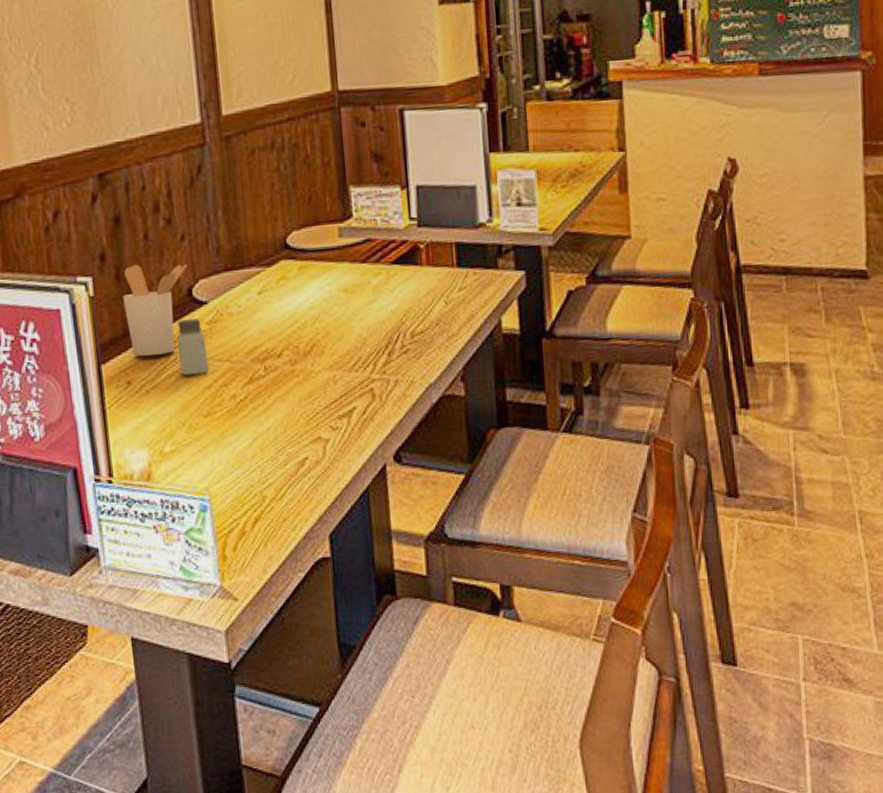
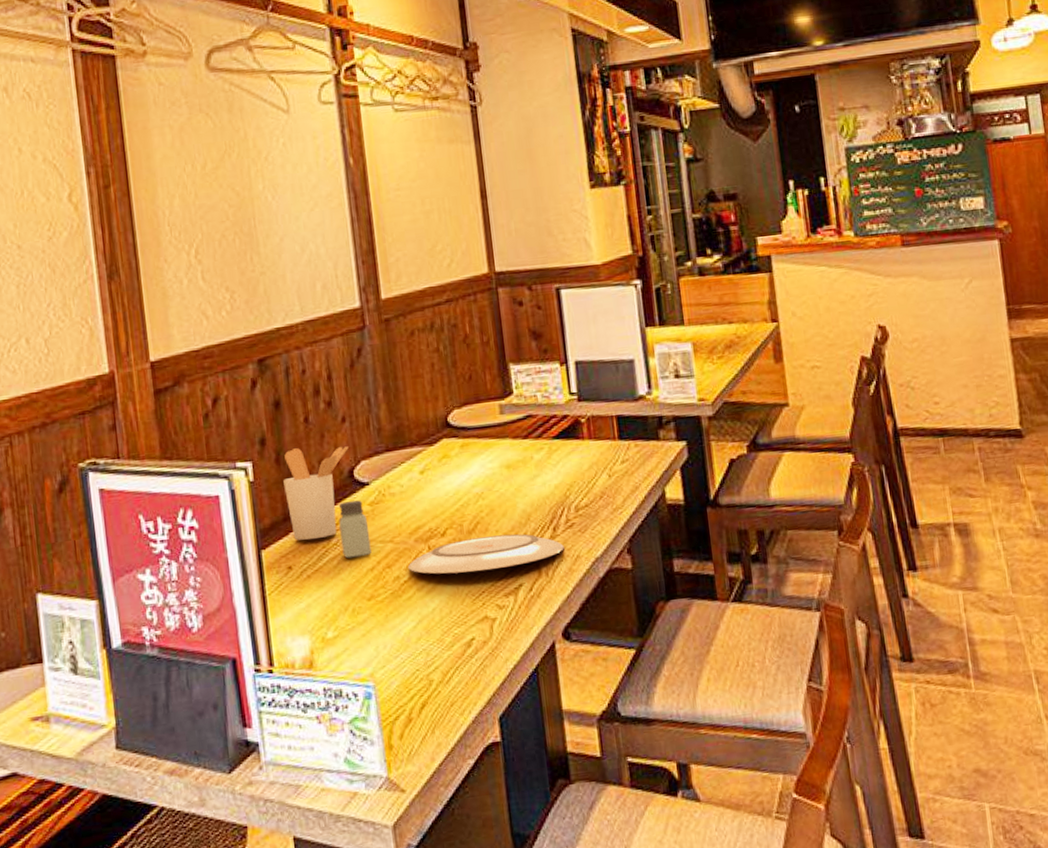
plate: none [244,357,399,395] -> present [407,534,564,575]

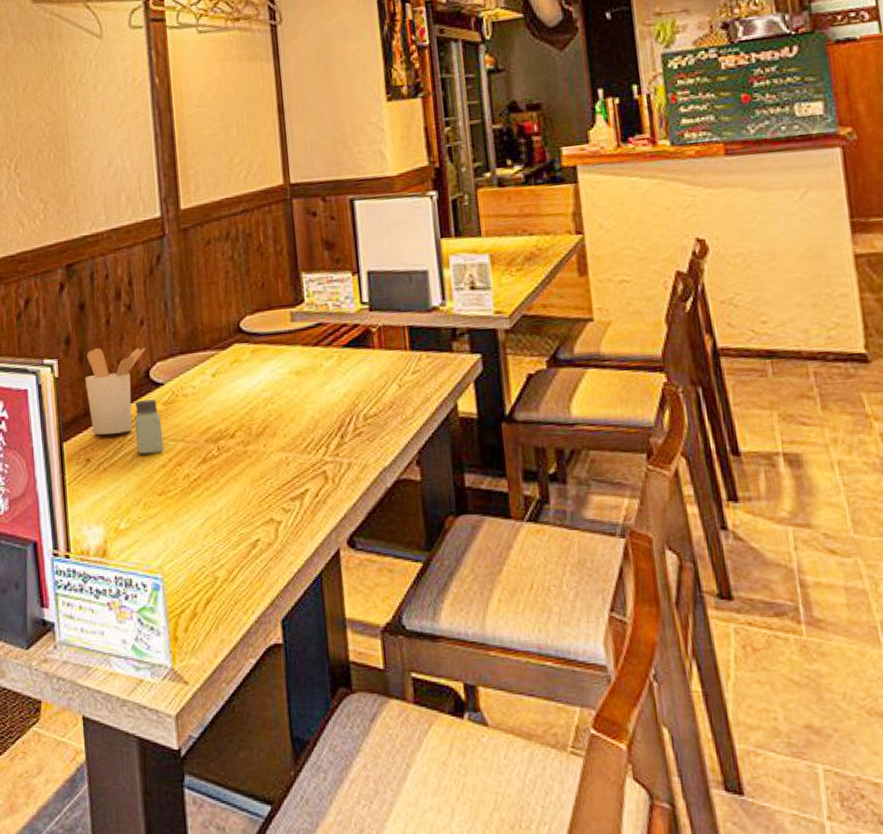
plate: present [407,534,564,575] -> none [197,439,352,475]

